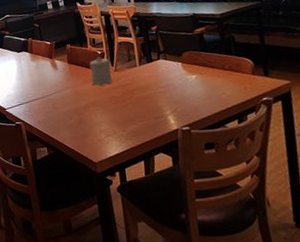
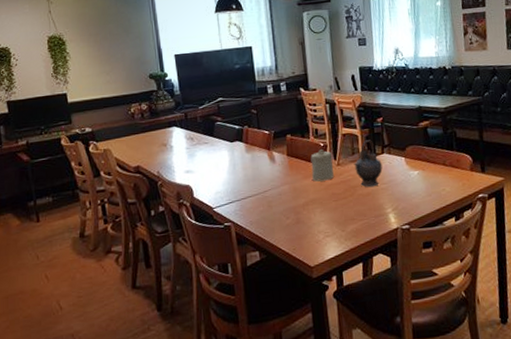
teapot: none [130,47,160,91] -> present [353,140,383,187]

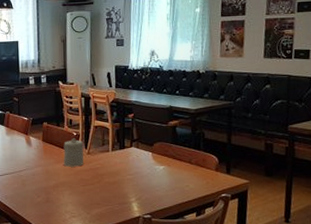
teapot: present [353,140,383,187] -> none [103,133,130,176]

